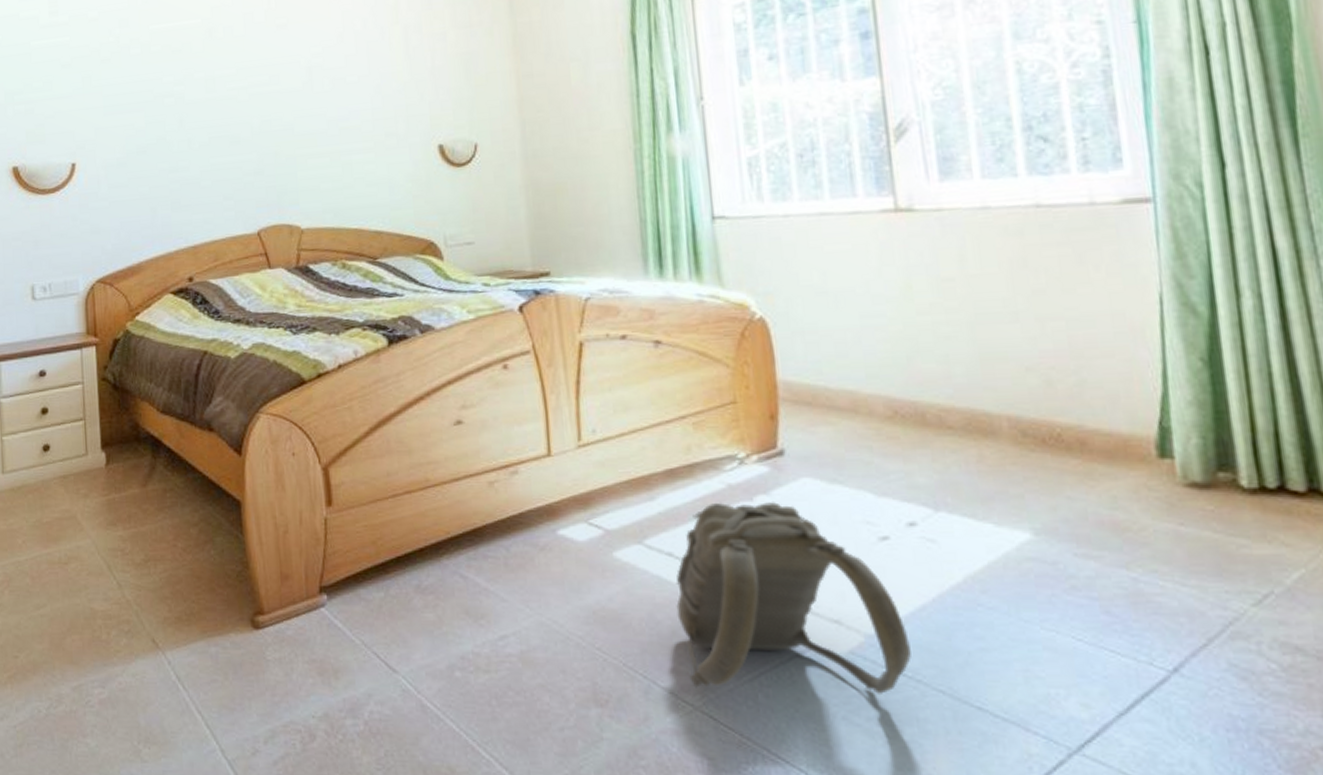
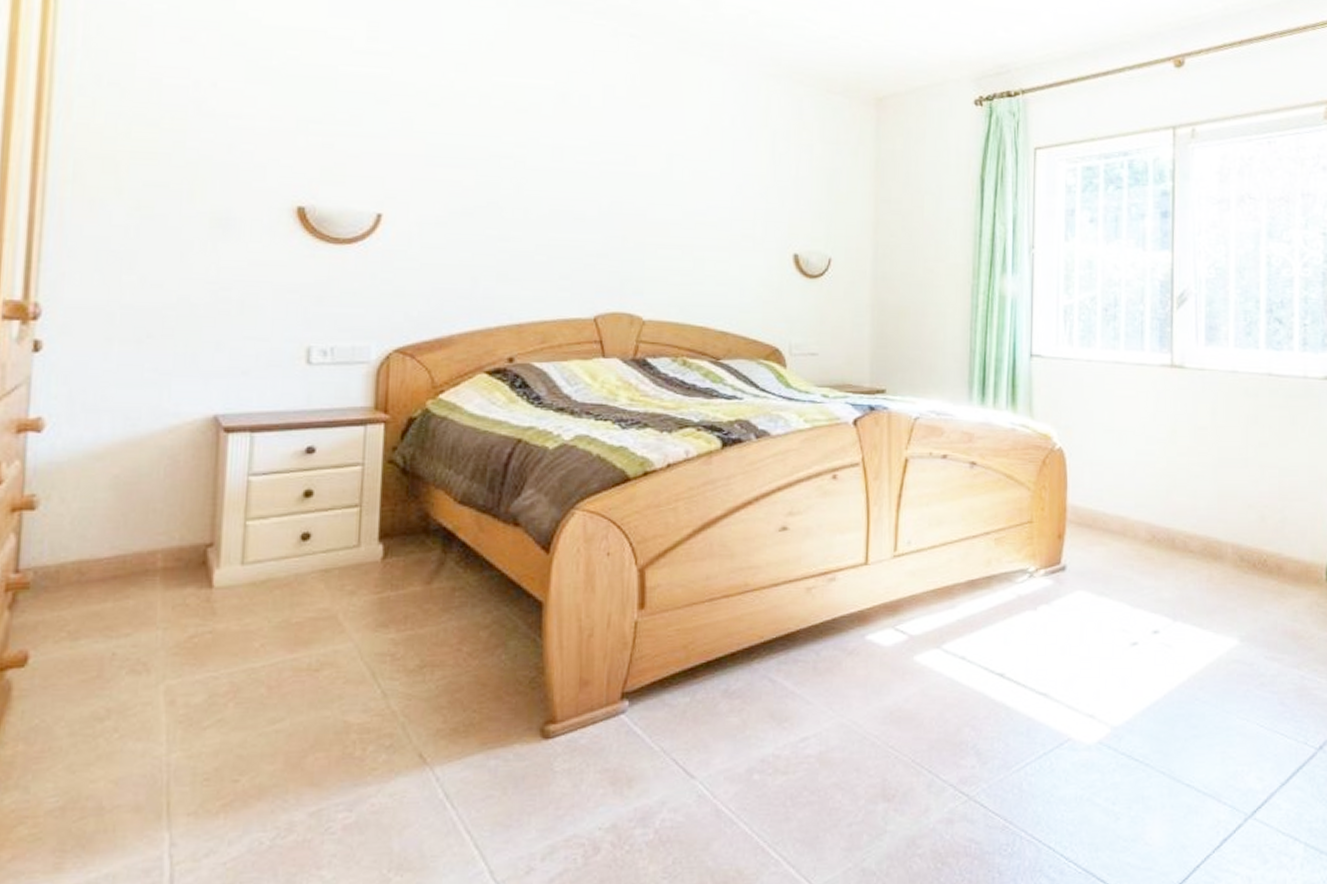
backpack: present [676,502,911,694] -> none [963,611,1144,780]

